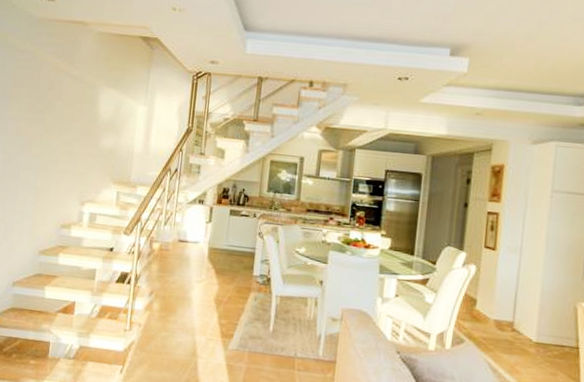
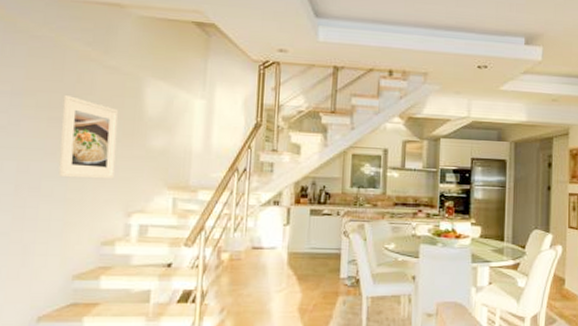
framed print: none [32,100,78,173] -> present [58,95,118,180]

